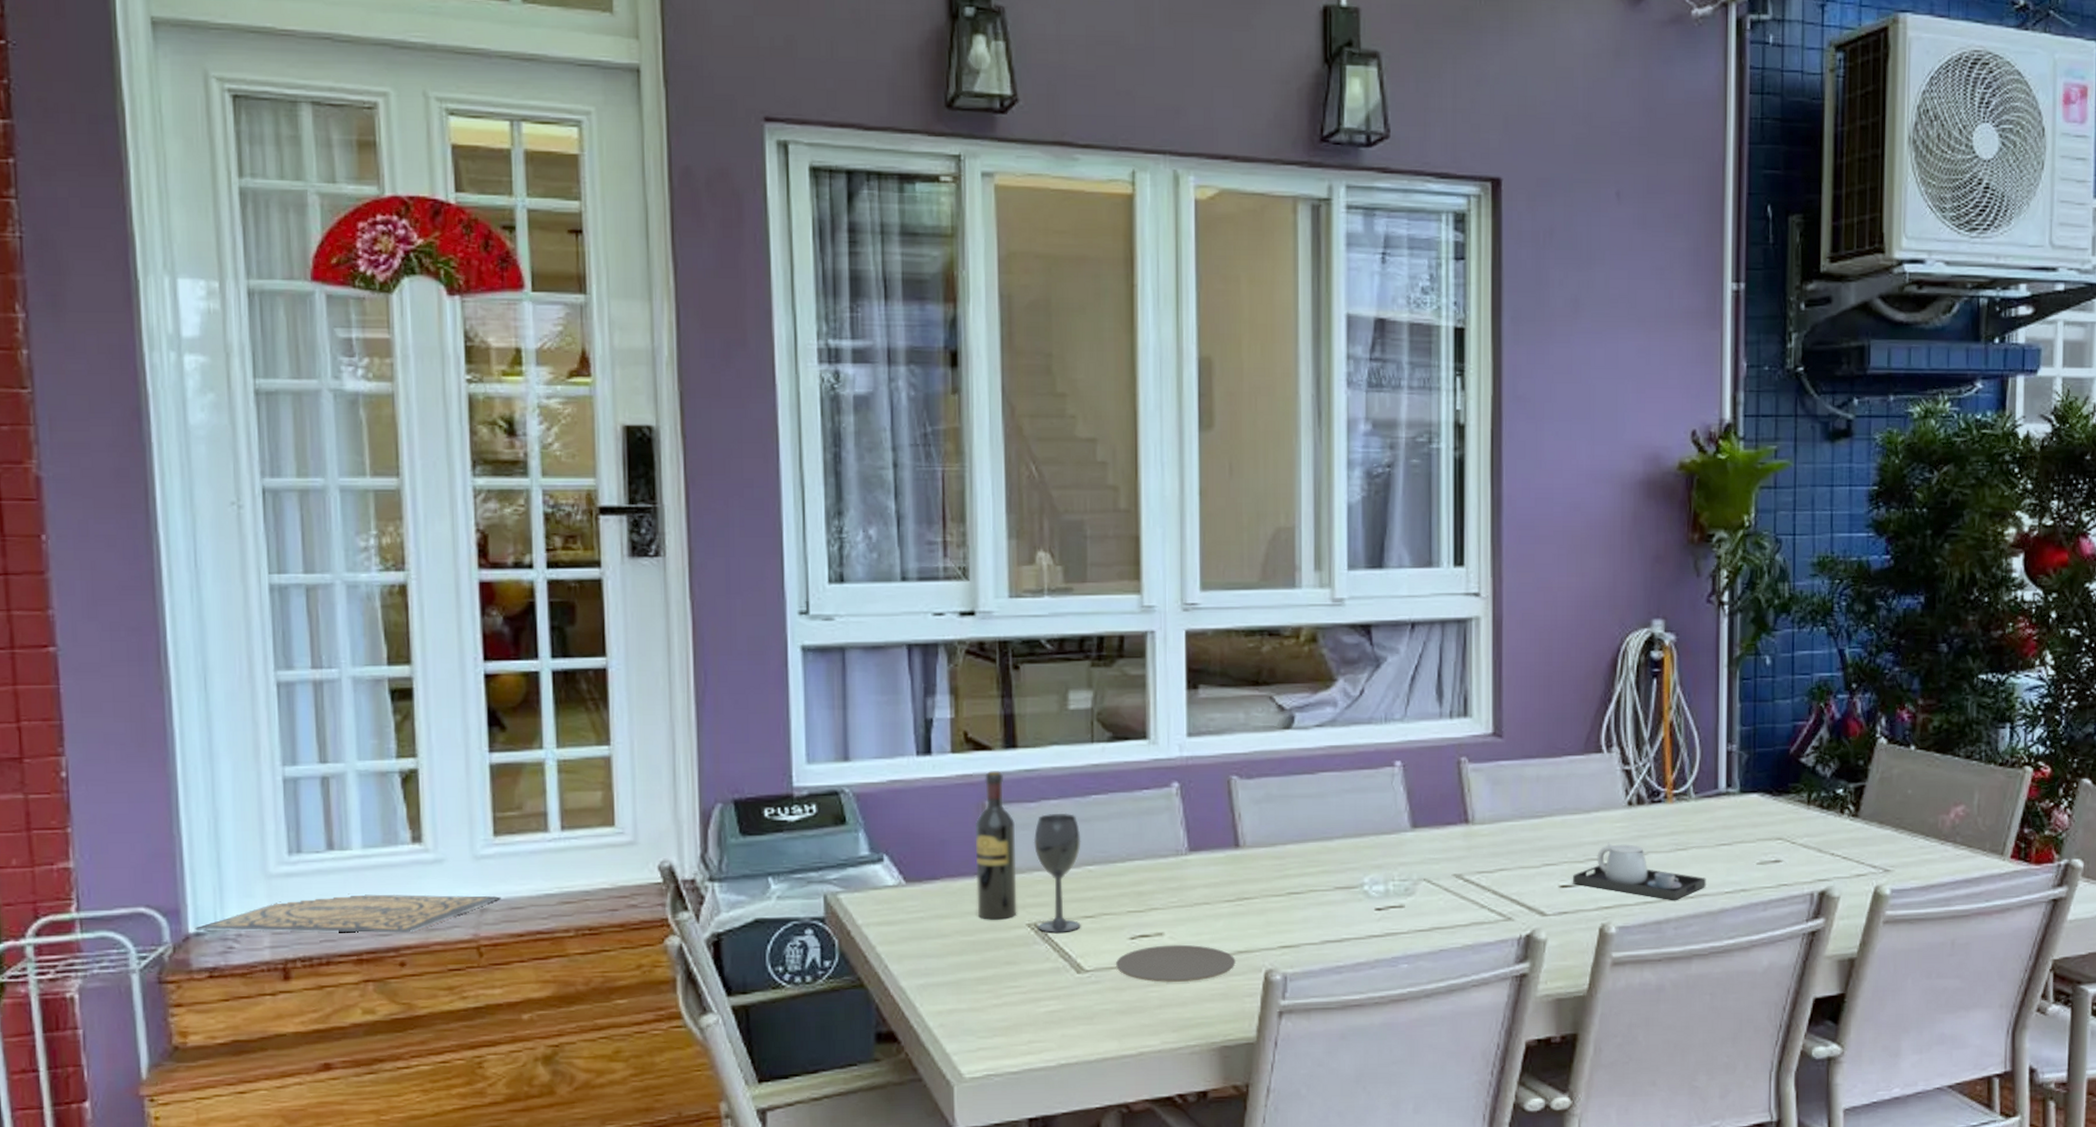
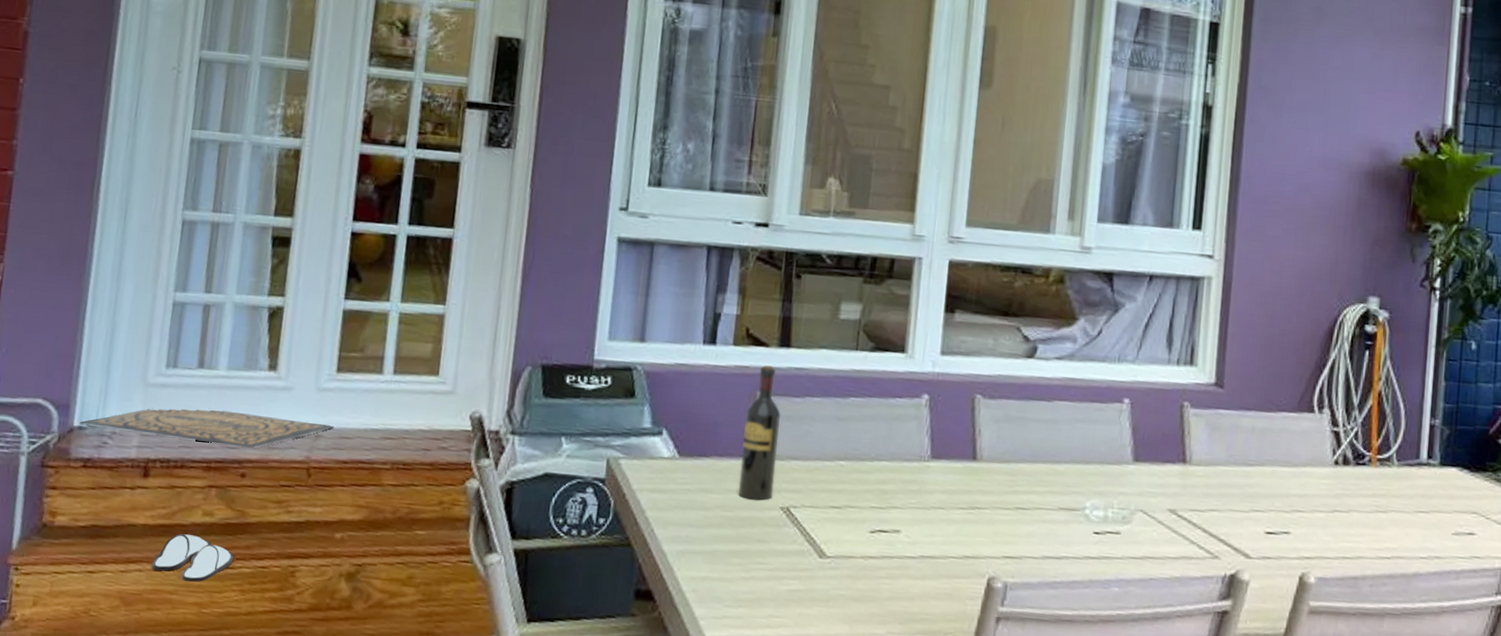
slippers: none [311,1037,408,1090] -> present [151,534,234,583]
wine glass: present [1033,813,1081,934] -> none [789,409,837,519]
plate: present [1116,944,1236,982] -> none [855,541,962,579]
teapot: present [1573,842,1706,900] -> none [1278,496,1403,559]

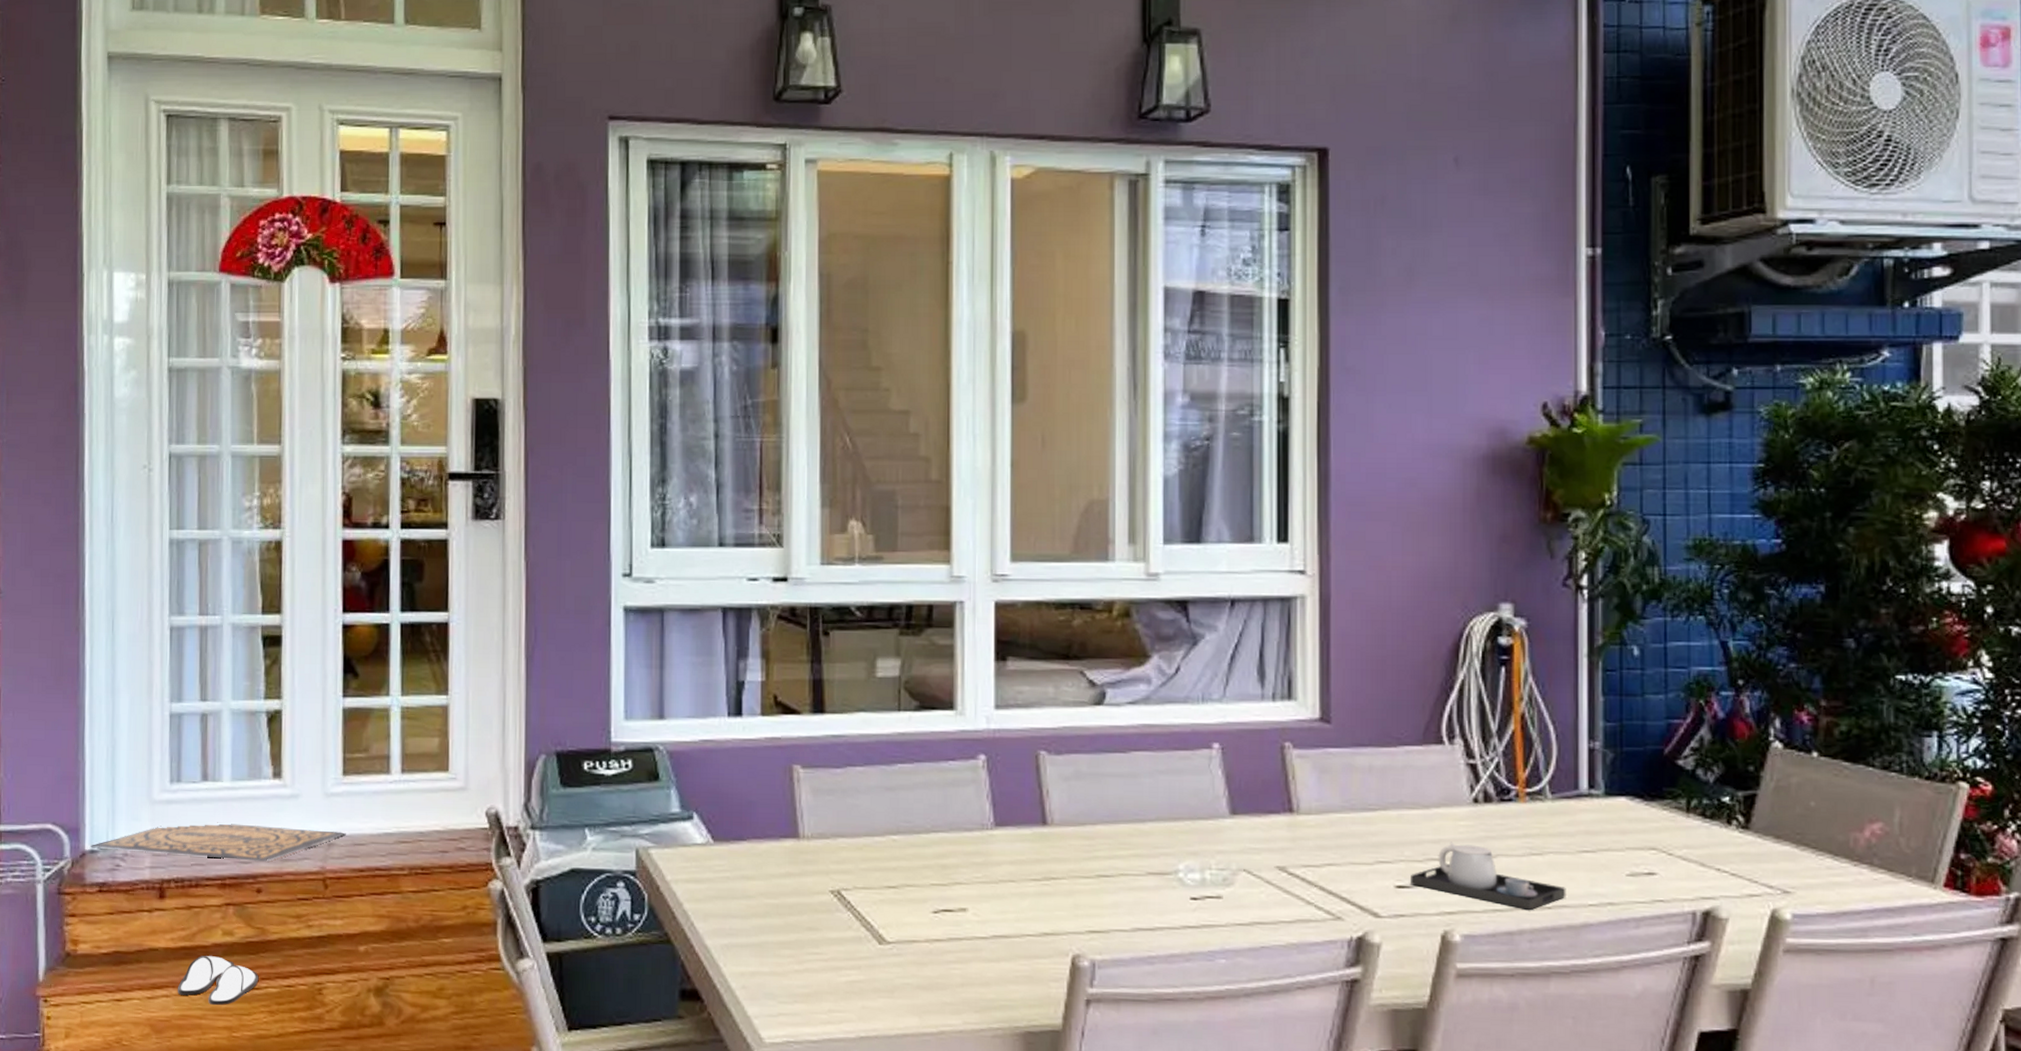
wine bottle: present [738,365,781,500] -> none [781,735,821,884]
teapot: none [1278,496,1403,559] -> present [1411,841,1566,910]

